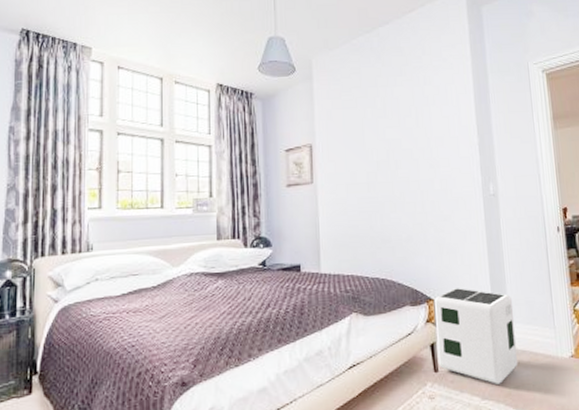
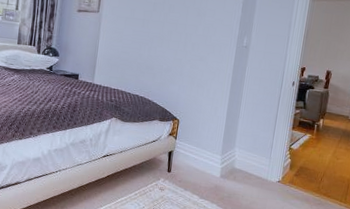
air purifier: present [433,288,518,384] -> none [172,114,242,190]

